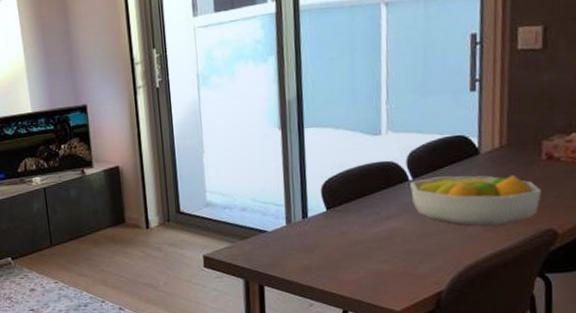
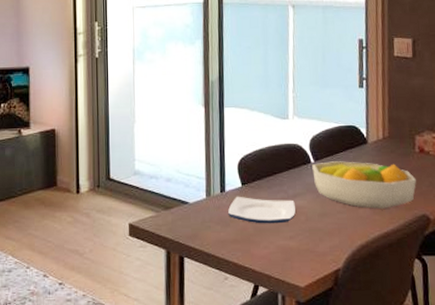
plate: none [312,221,390,249] -> present [228,196,295,224]

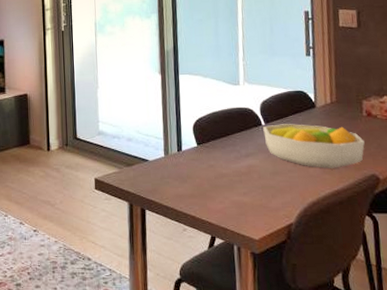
plate: present [228,196,295,224] -> none [185,155,248,181]

